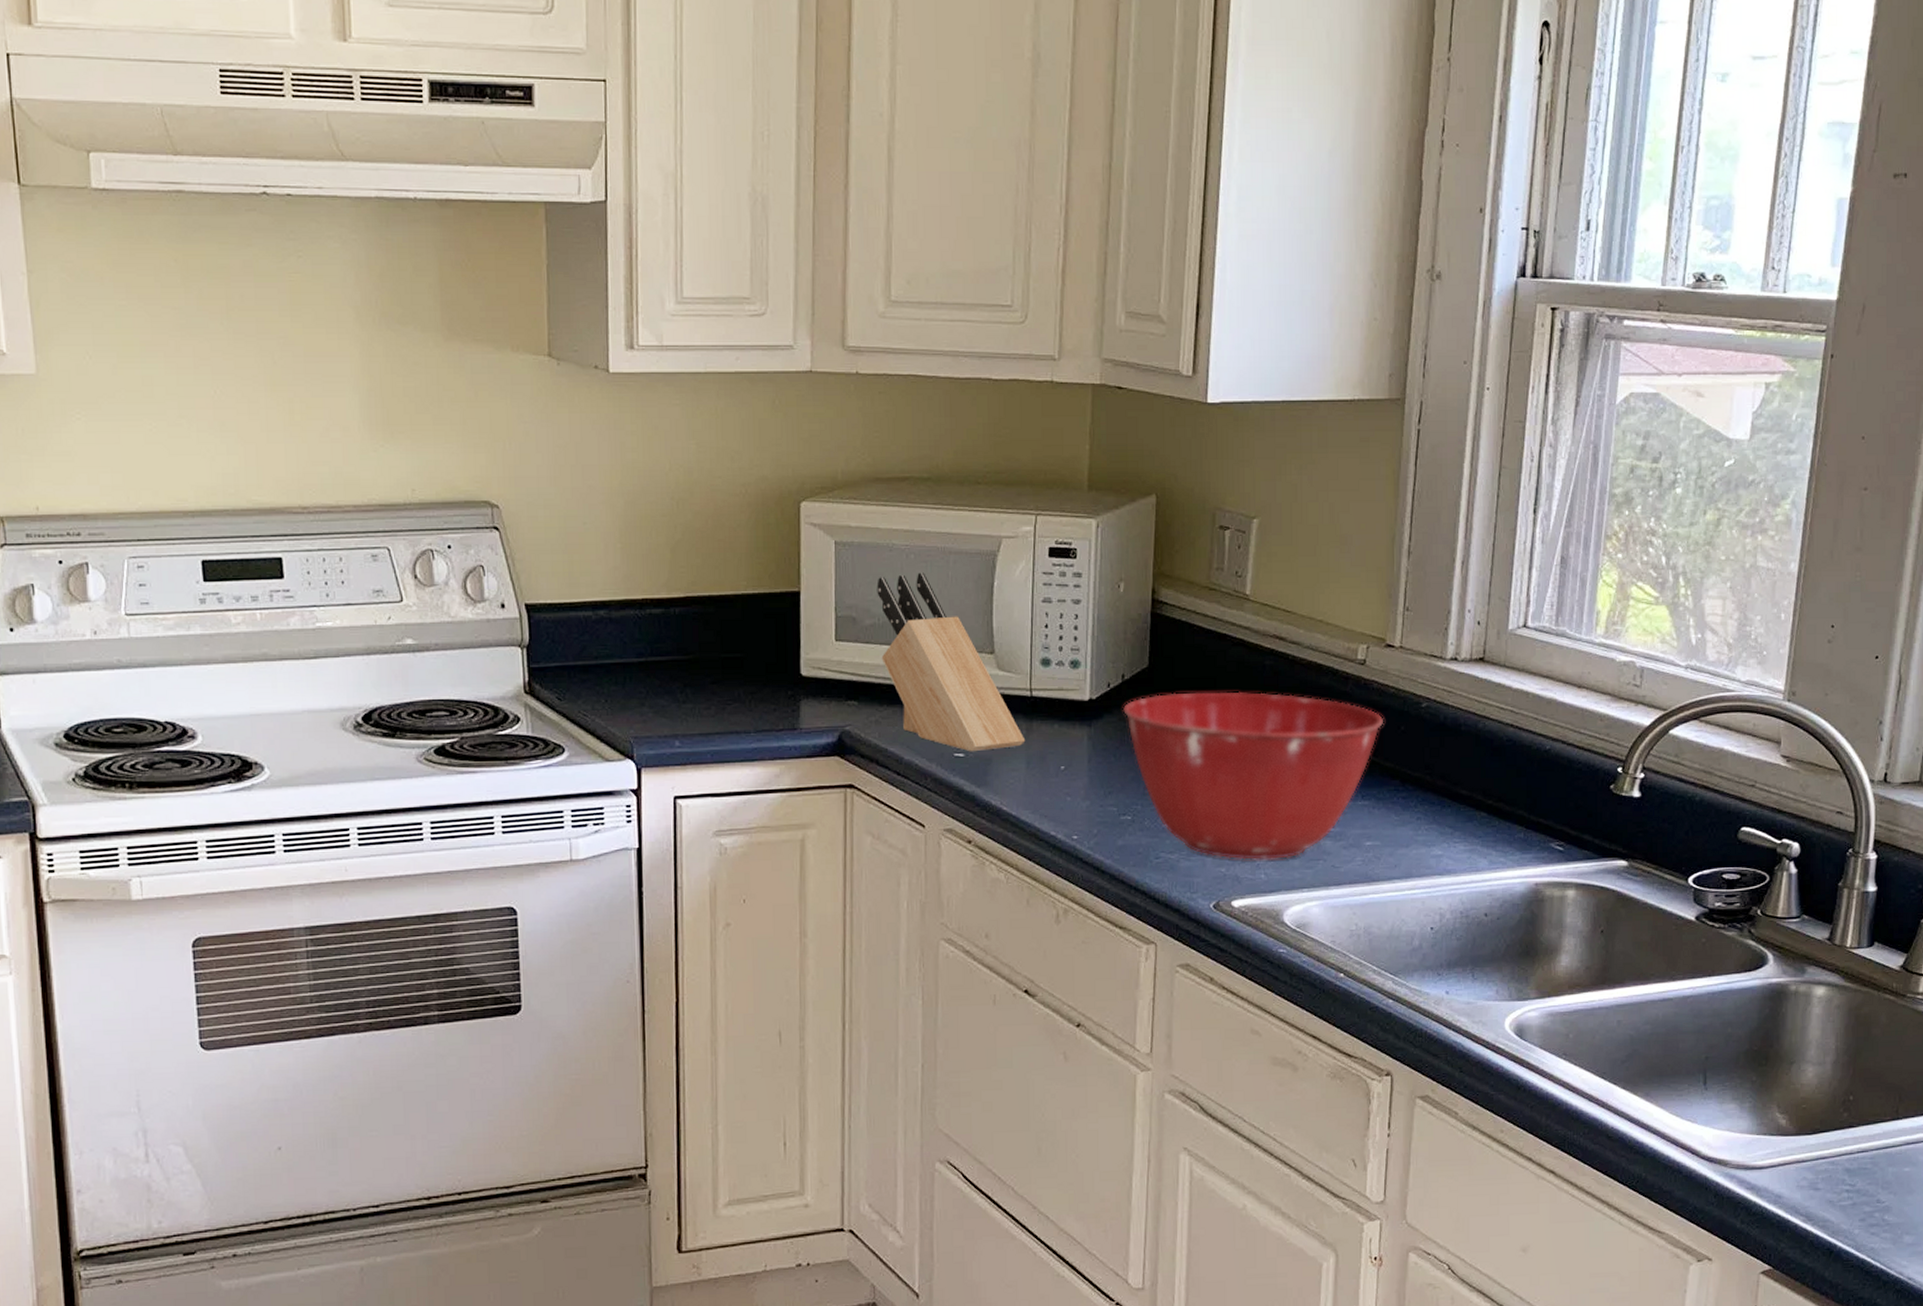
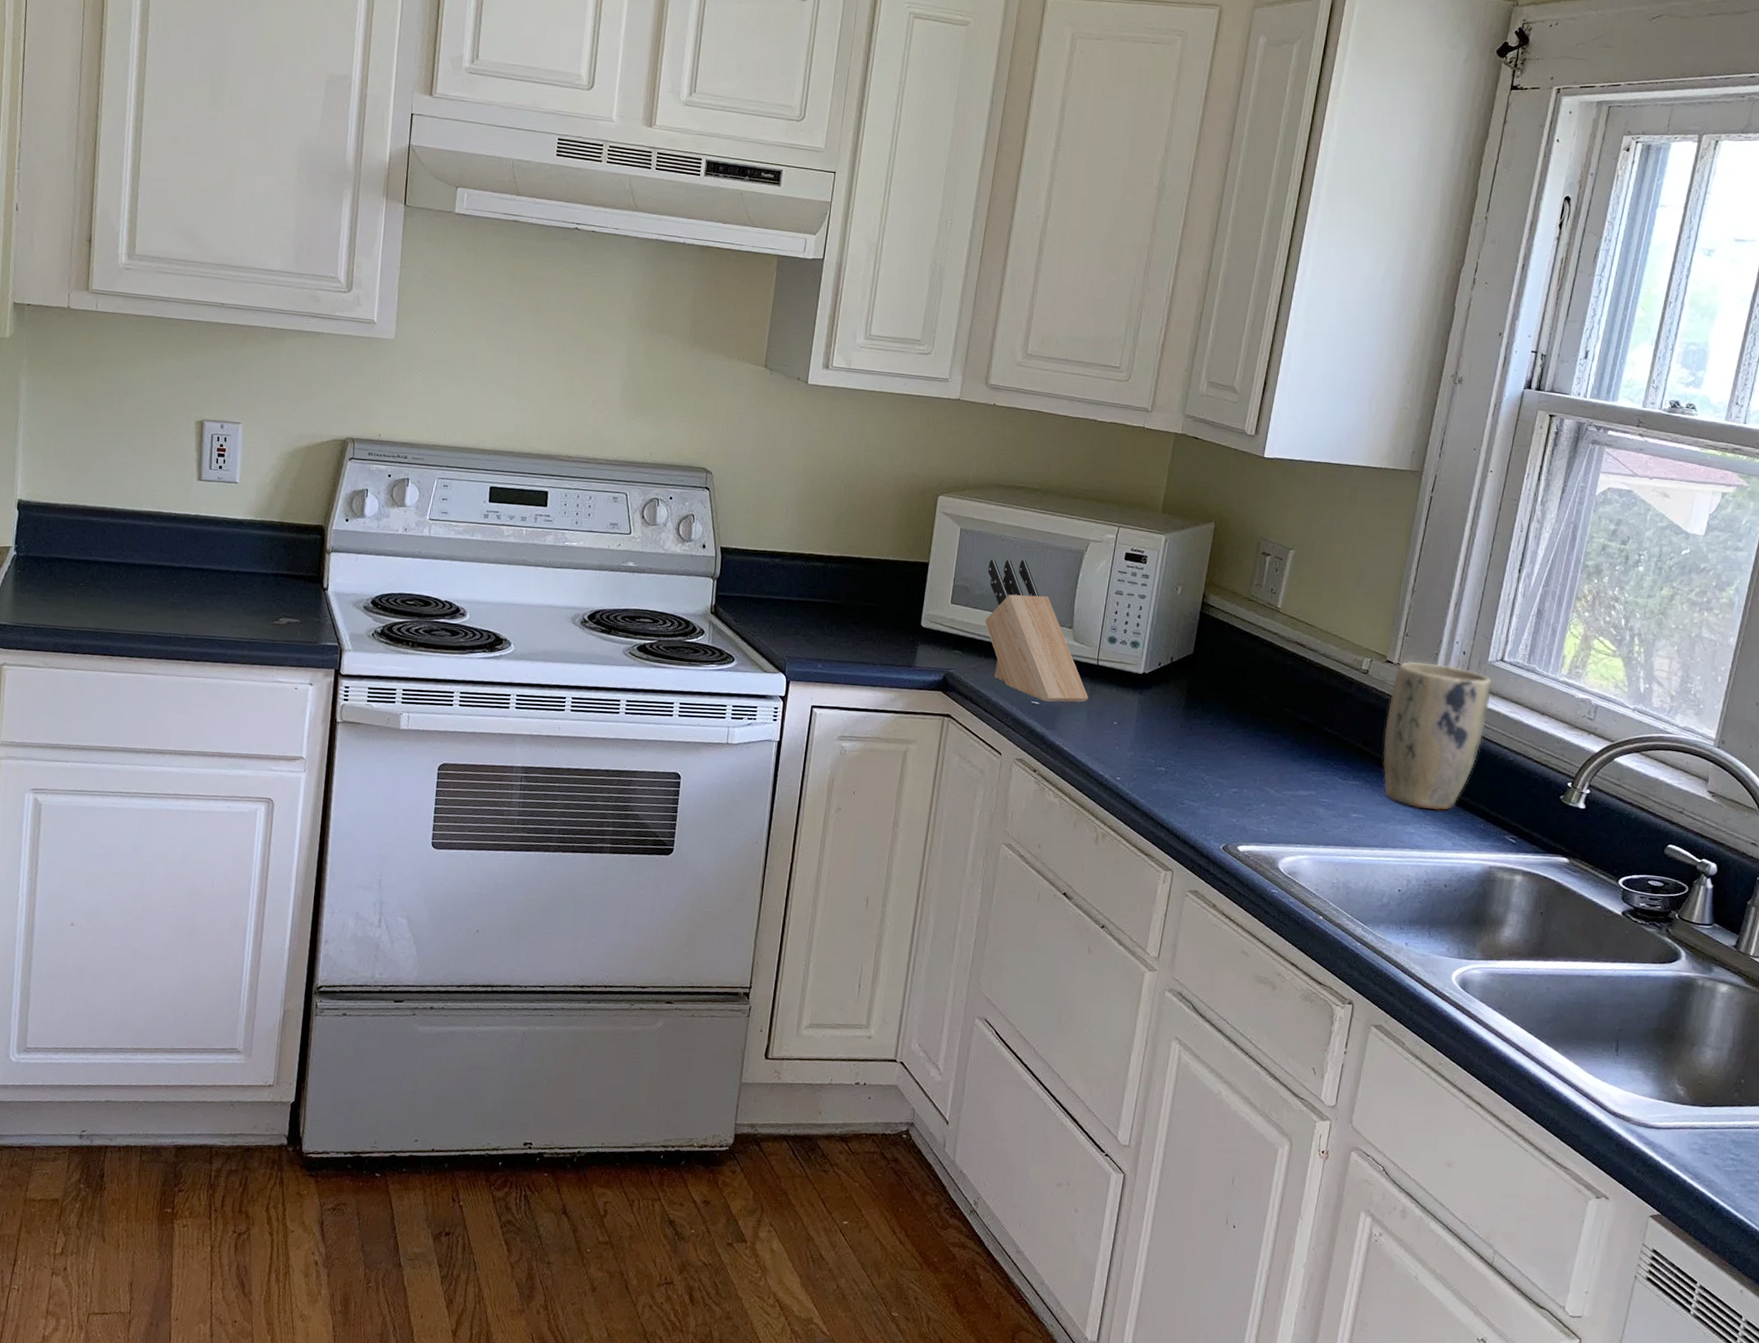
mixing bowl: present [1123,691,1384,860] -> none [1169,676,1379,819]
plant pot: none [1393,641,1516,824] -> present [1383,661,1492,810]

